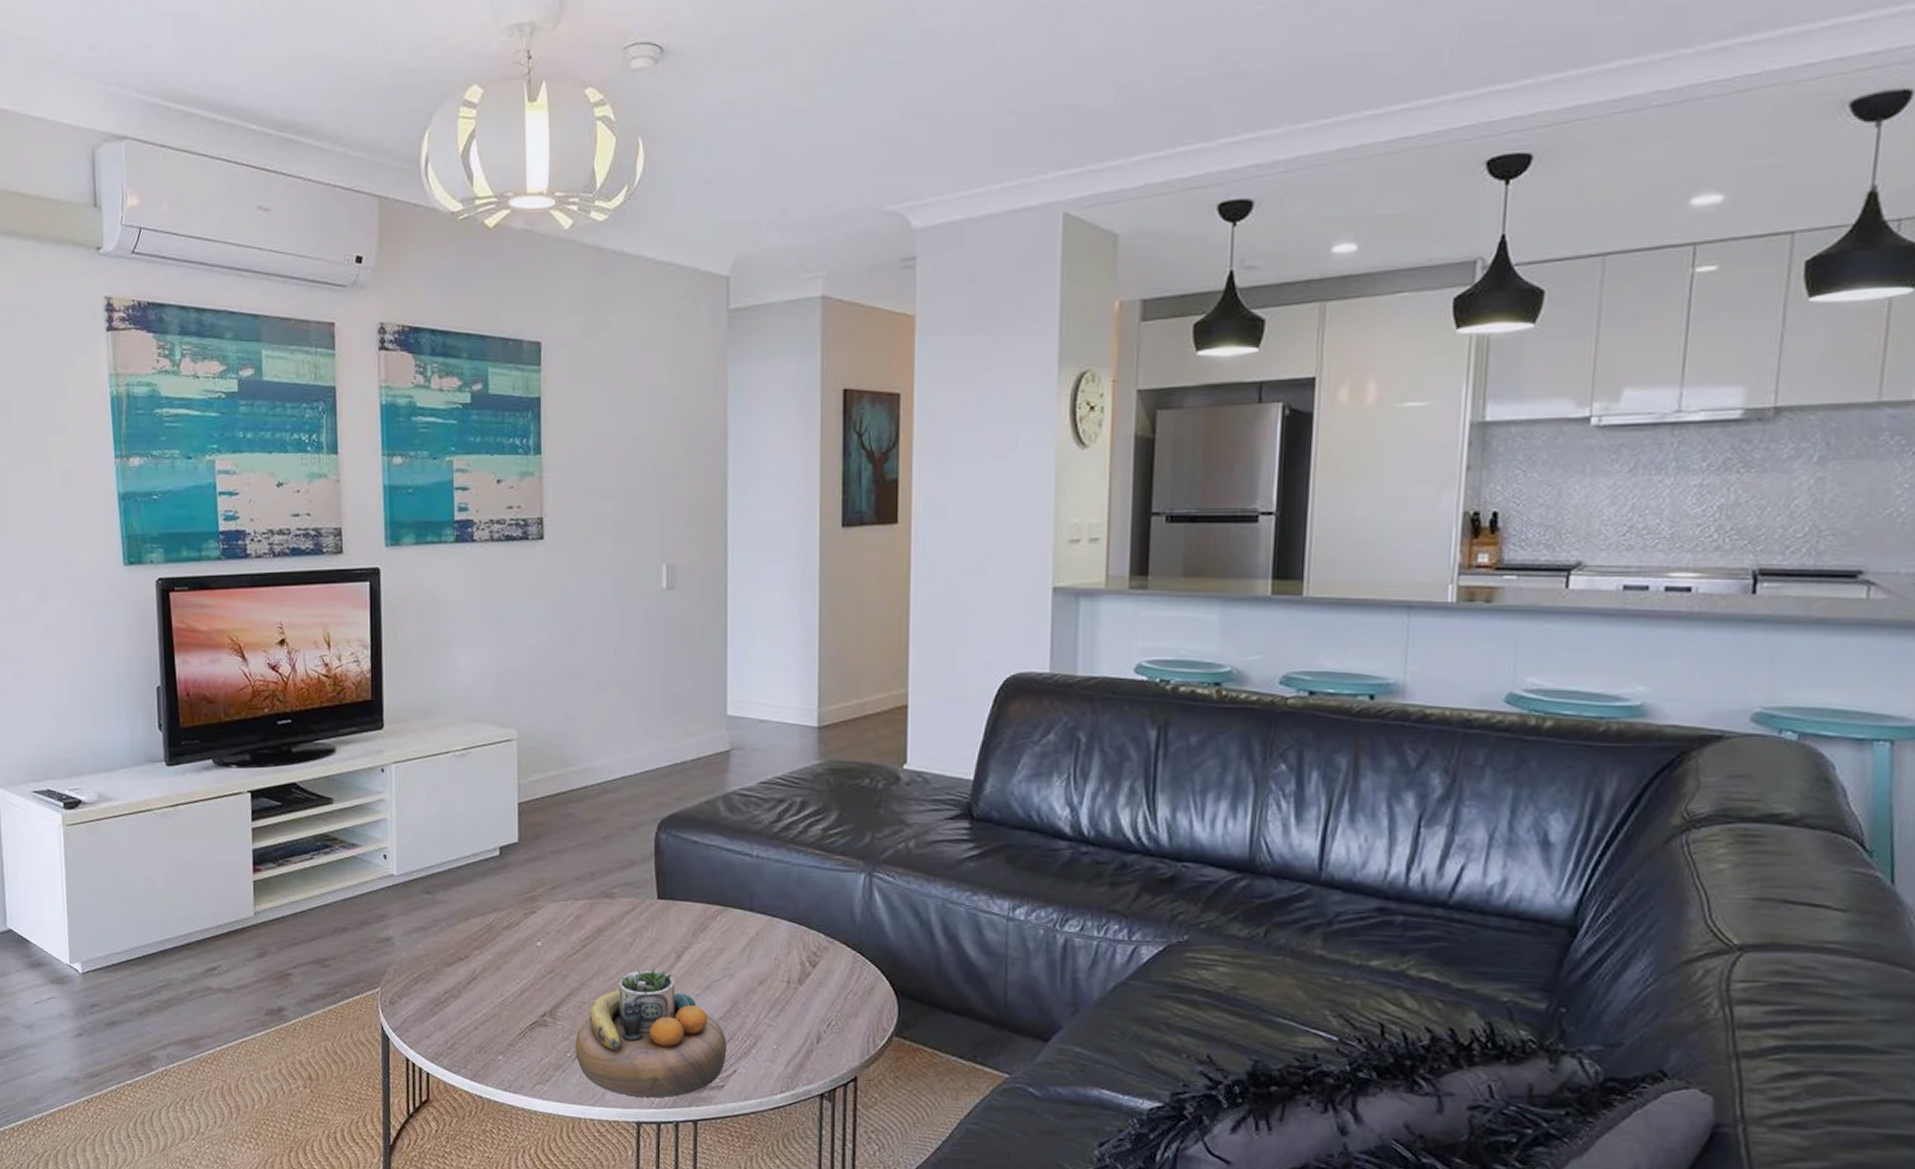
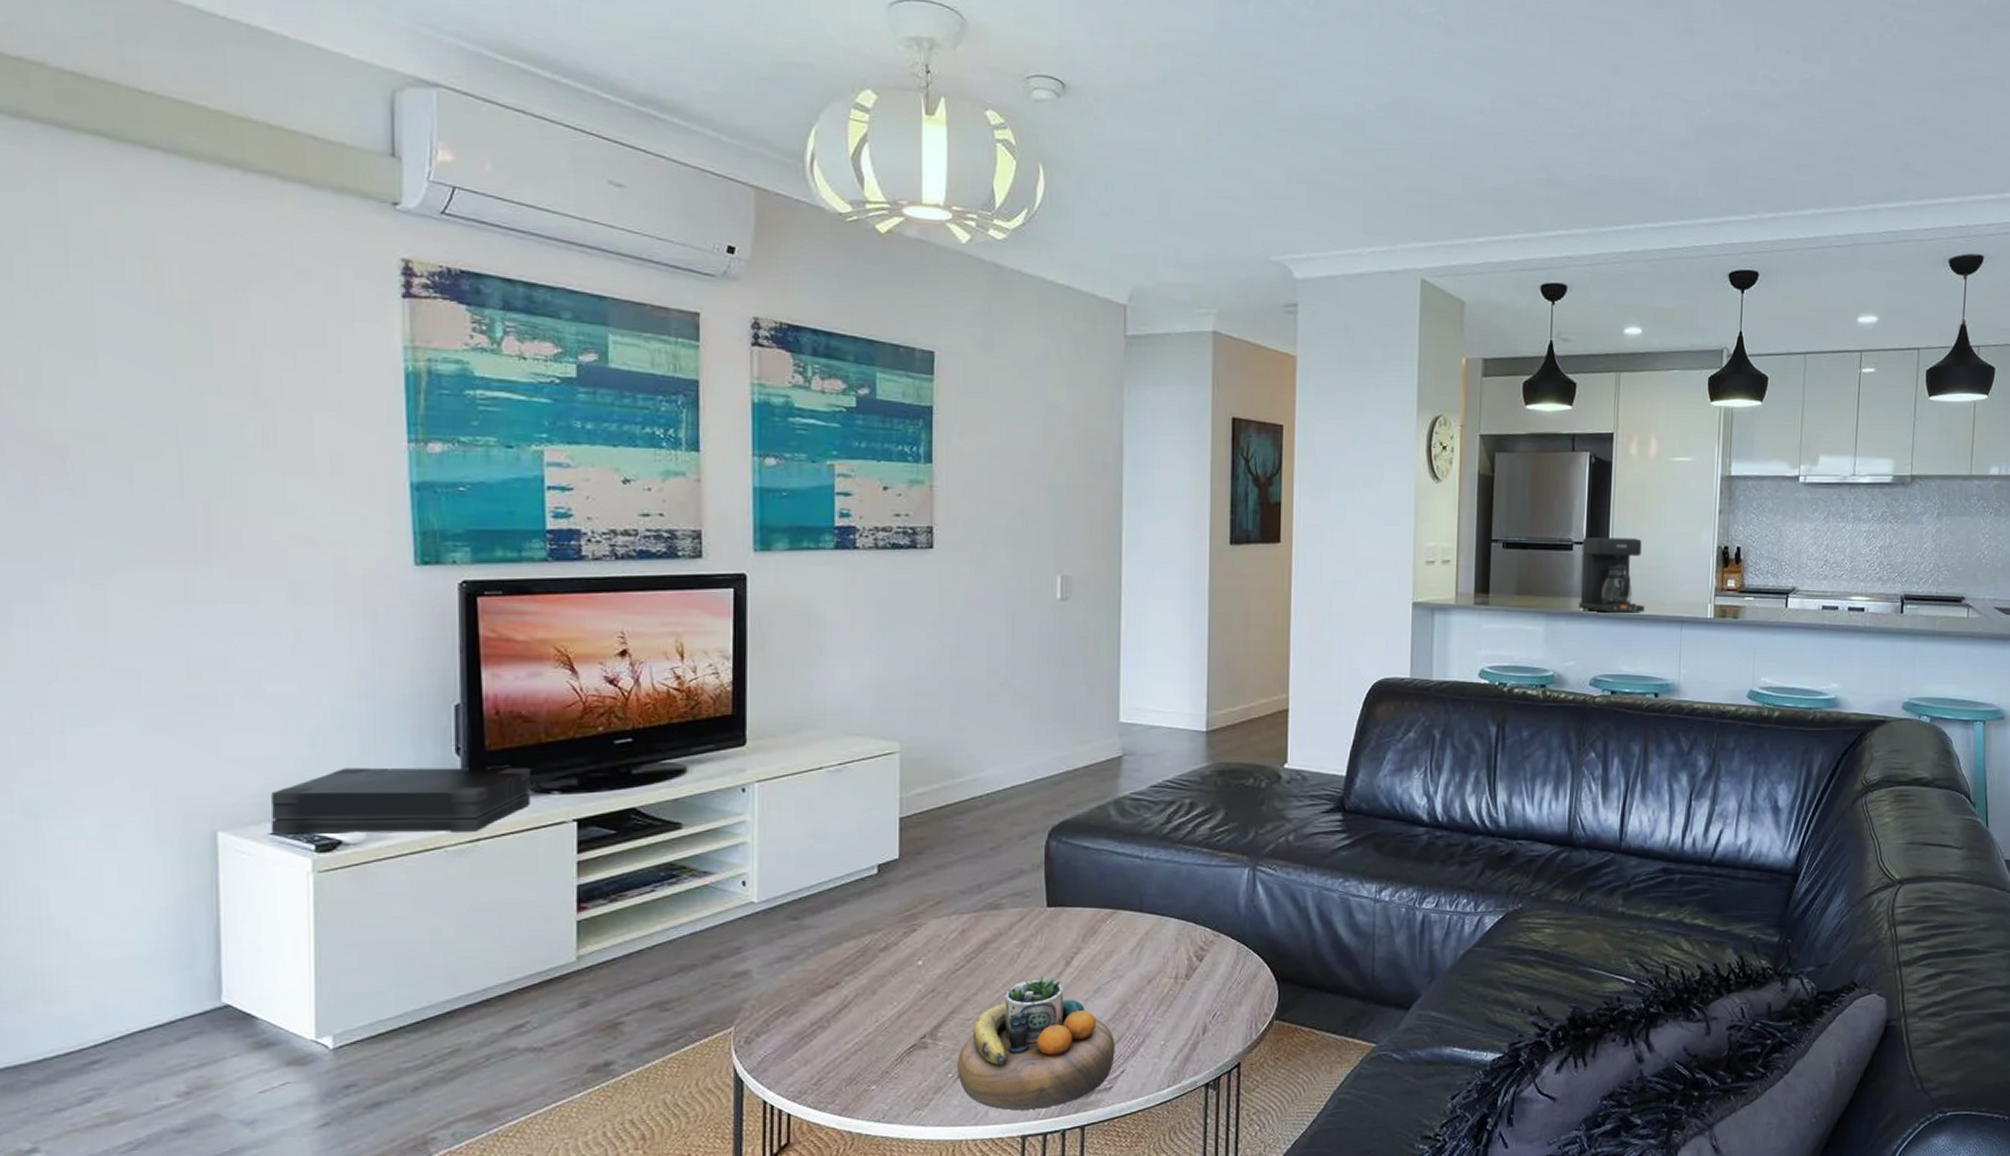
game console: none [32,739,215,798] -> present [270,767,532,835]
coffee maker: none [1265,505,1356,597] -> present [1578,537,1644,613]

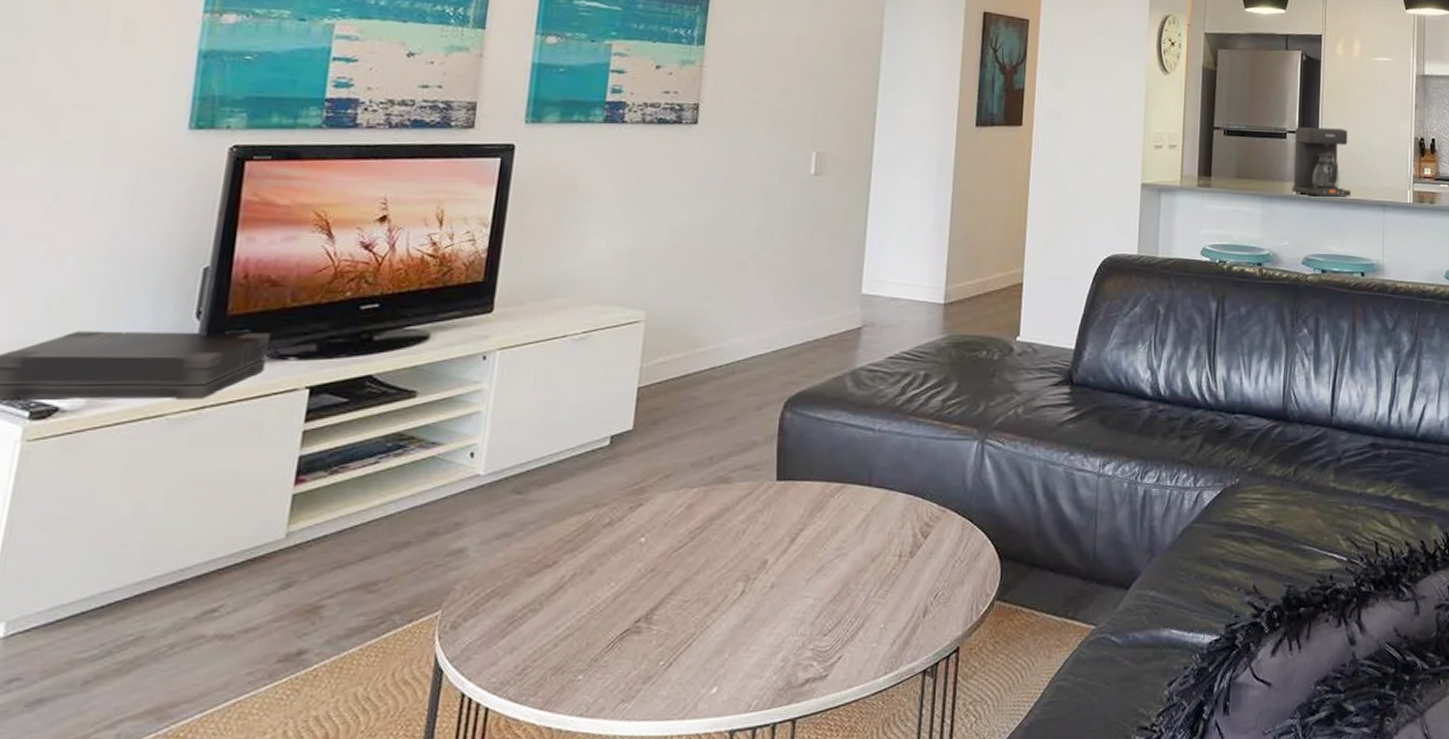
decorative bowl: present [957,975,1115,1110] -> none [669,553,834,702]

